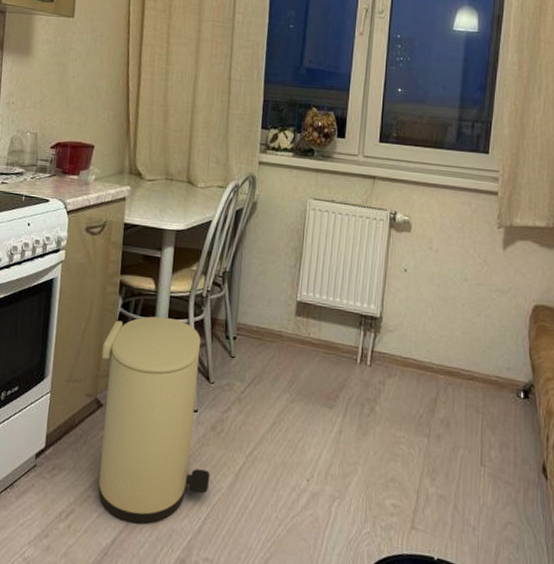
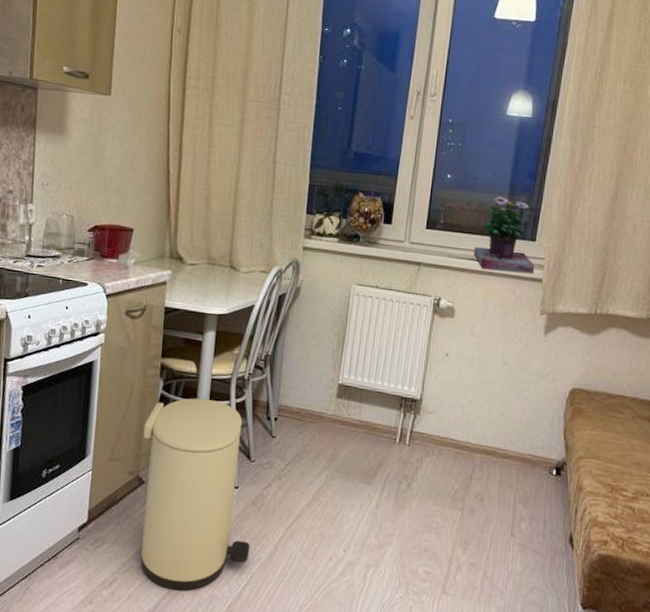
potted flower: none [427,109,490,187] -> present [473,196,535,275]

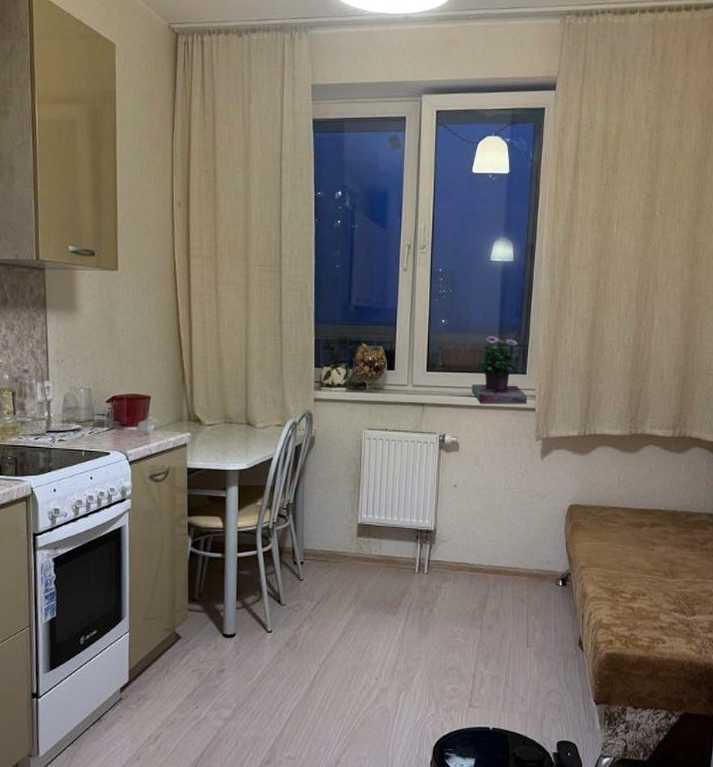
pedal bin: present [141,398,251,591] -> none [176,552,288,737]

